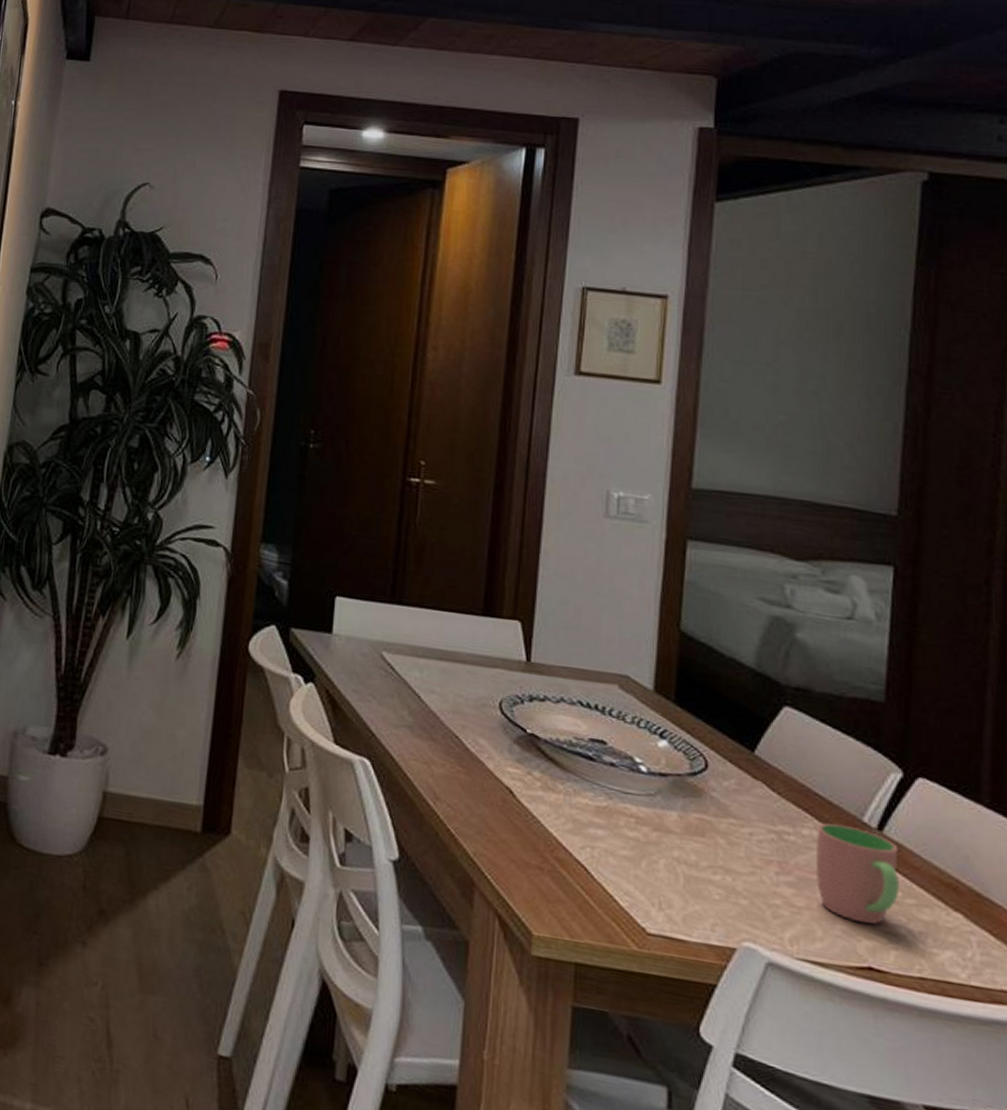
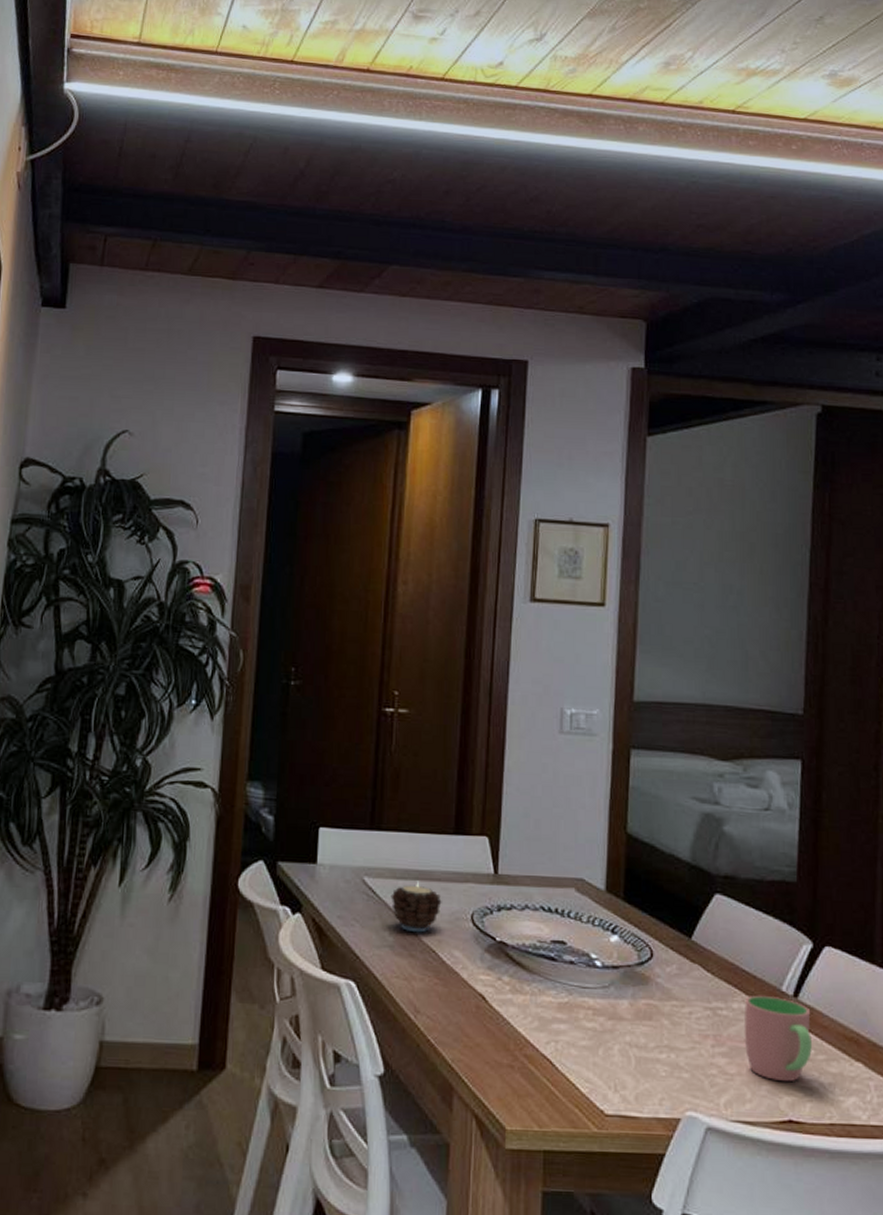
candle: none [411,661,467,716] -> present [390,881,442,933]

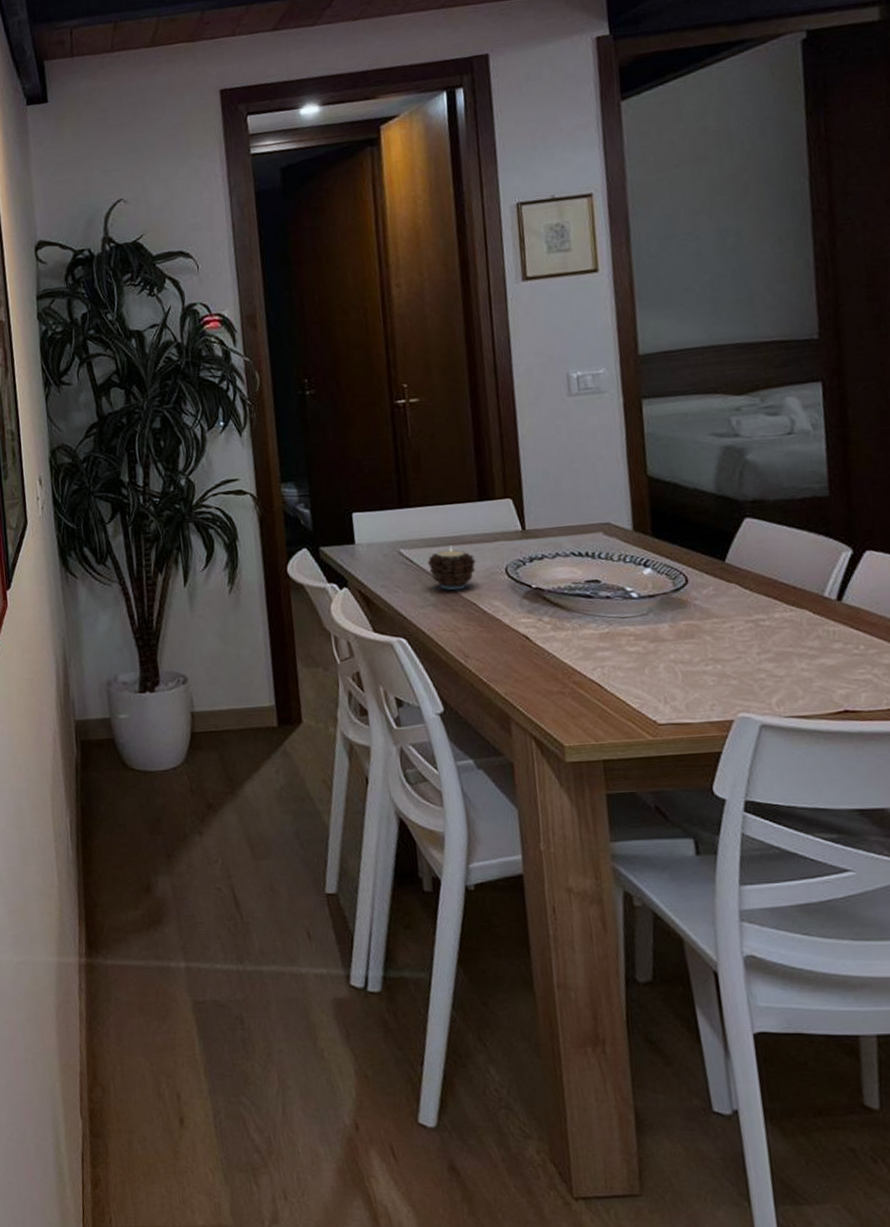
cup: present [745,995,812,1082] -> none [786,602,862,678]

